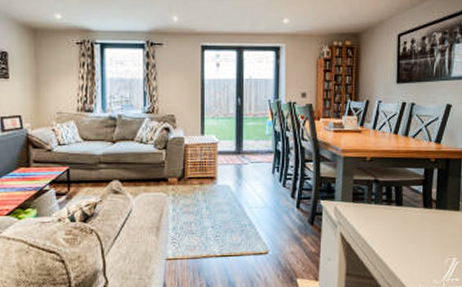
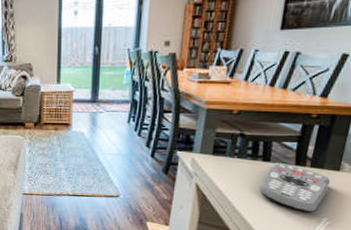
remote control: none [396,206,454,254] -> present [258,162,331,213]

